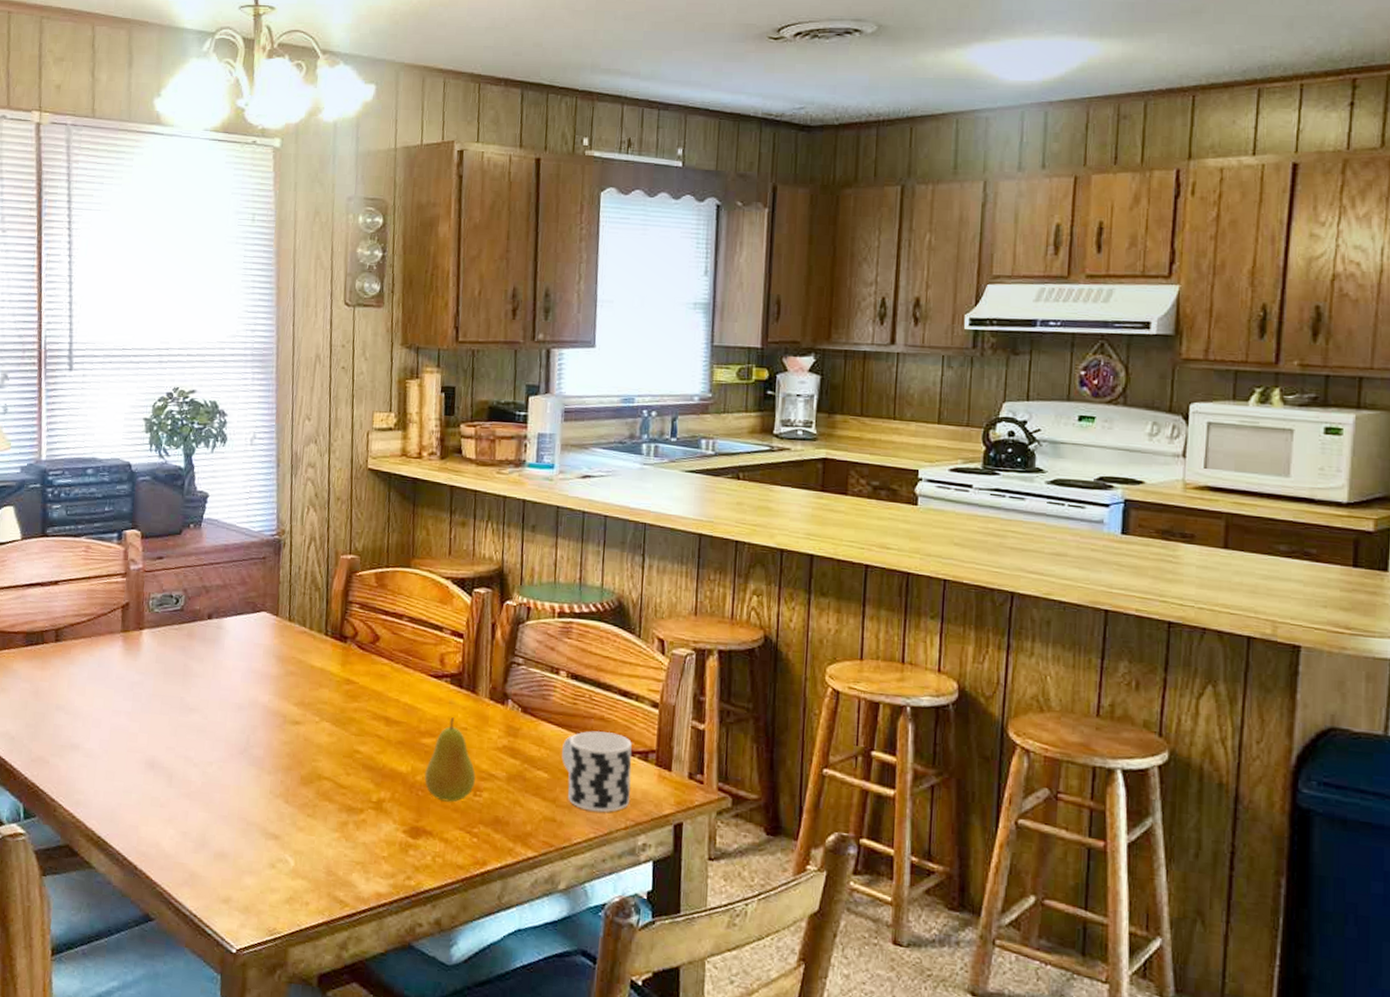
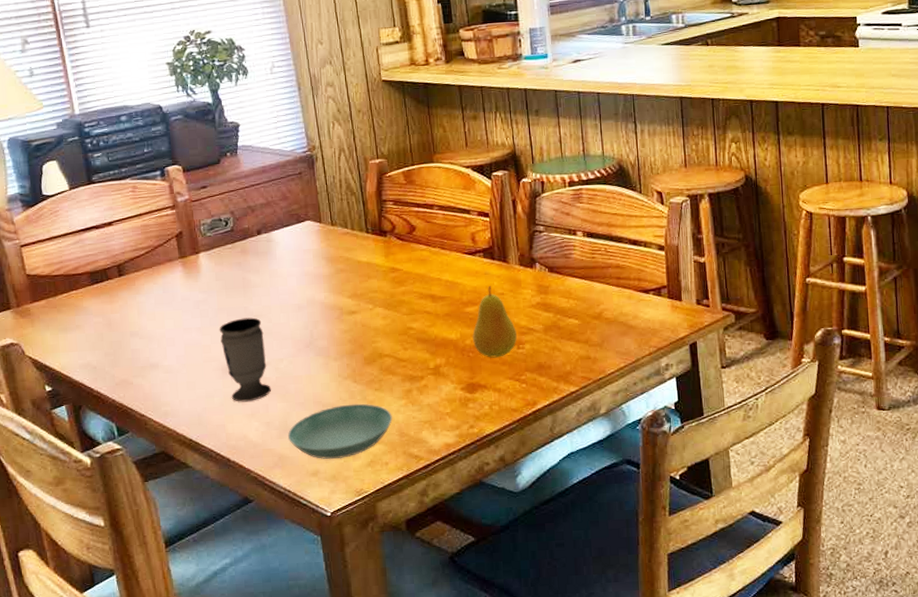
cup: none [149,709,197,805] -> present [219,317,271,402]
saucer: none [203,826,322,889] -> present [287,403,393,459]
cup: present [562,731,632,813] -> none [587,277,650,345]

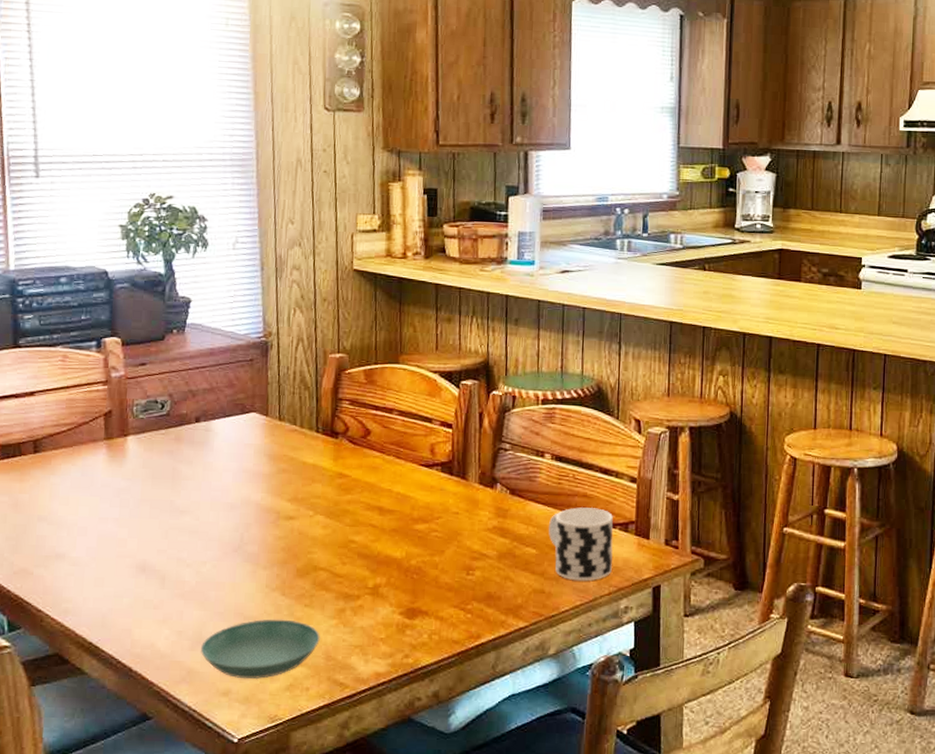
cup: present [219,317,271,402] -> none [138,512,189,606]
fruit: present [473,286,517,358] -> none [419,503,468,582]
cup: none [587,277,650,345] -> present [549,507,613,581]

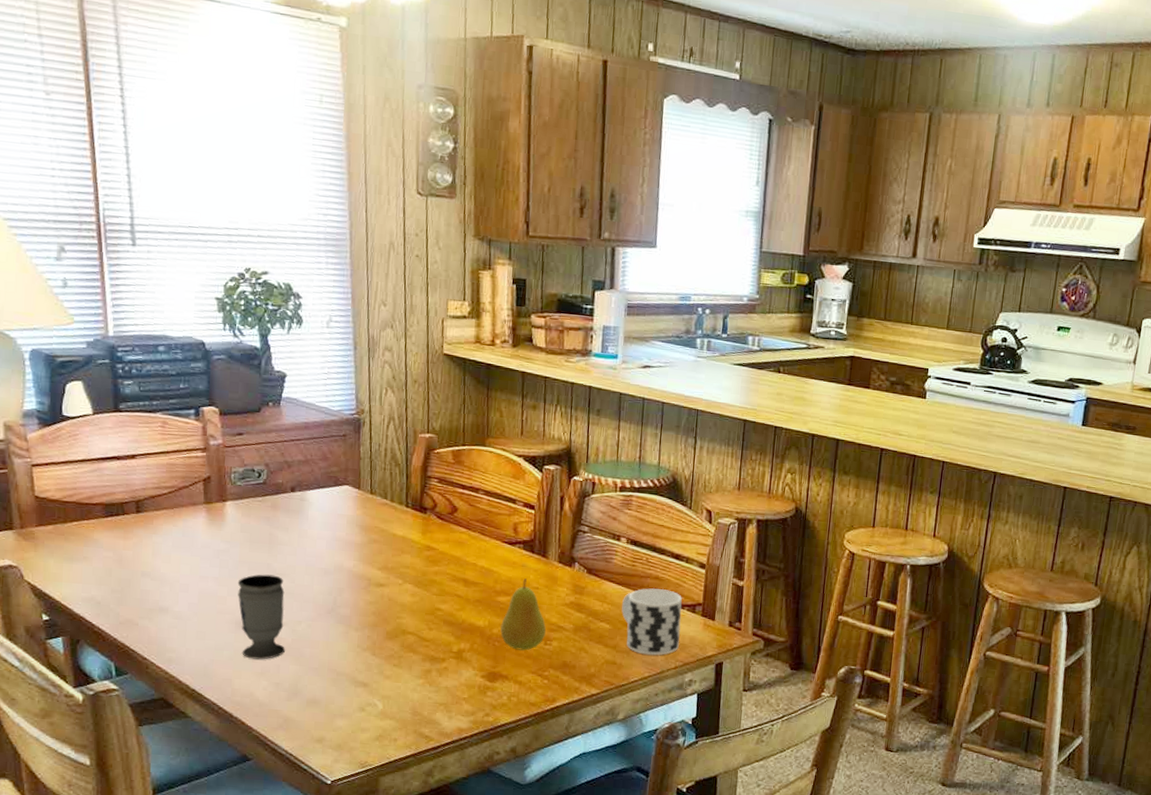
cup: none [138,512,189,606] -> present [237,574,285,660]
saucer: present [200,619,320,680] -> none [296,676,408,730]
fruit: none [419,503,468,582] -> present [500,578,546,651]

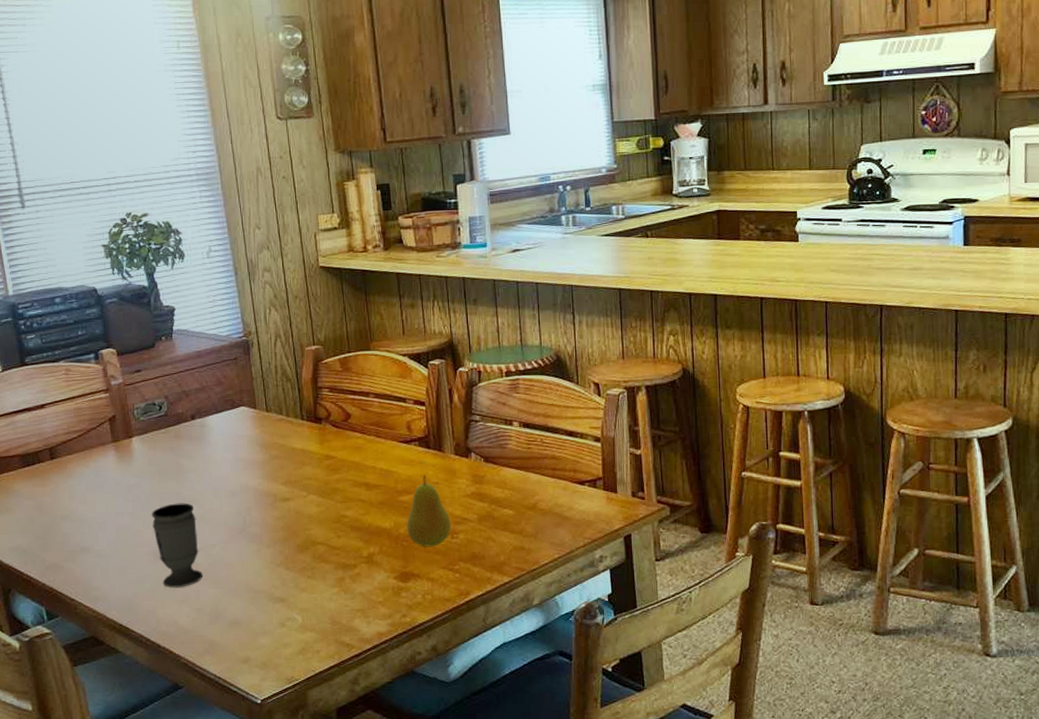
cup: present [622,588,682,656] -> none [523,468,585,536]

